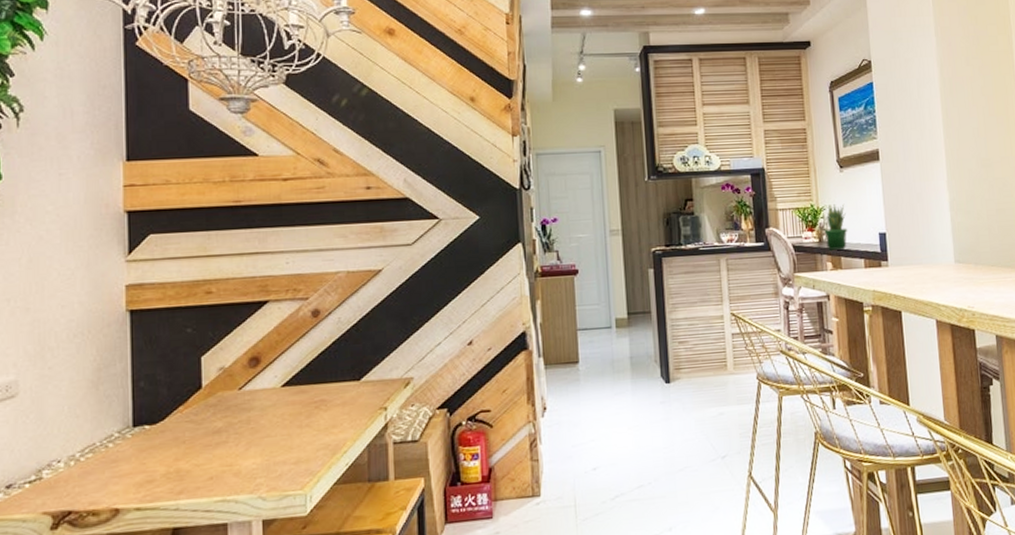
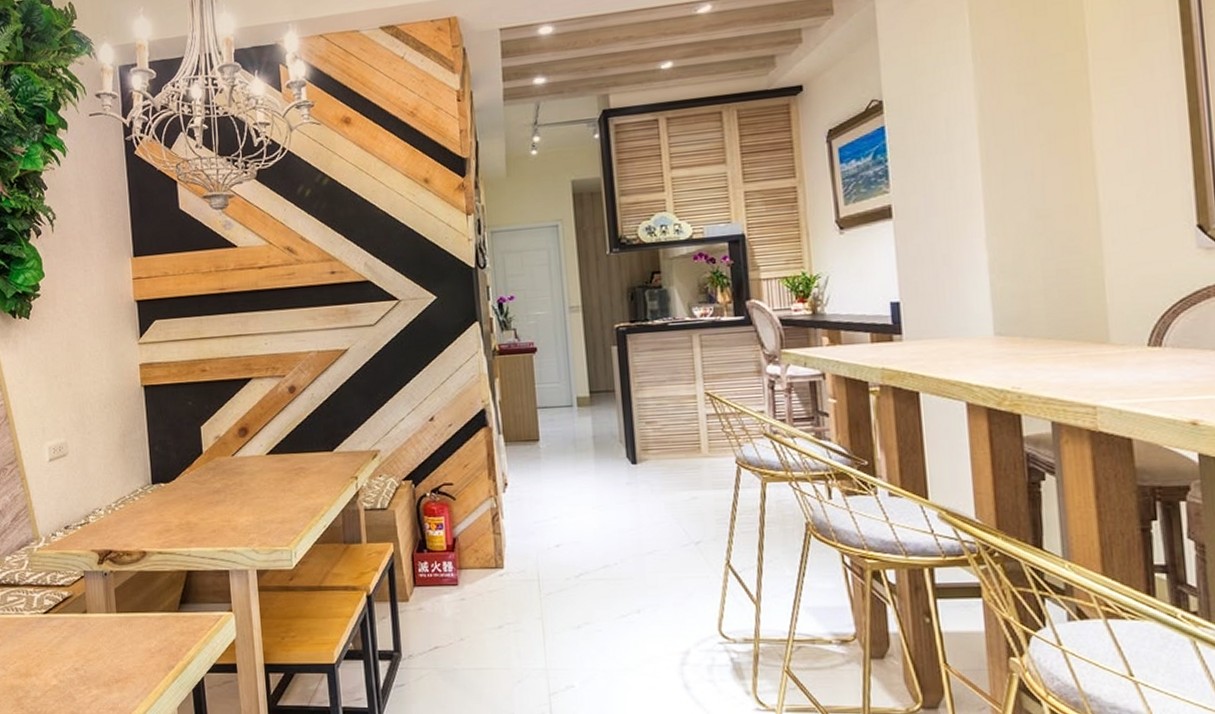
planter: present [824,204,848,250] -> none [819,270,850,323]

